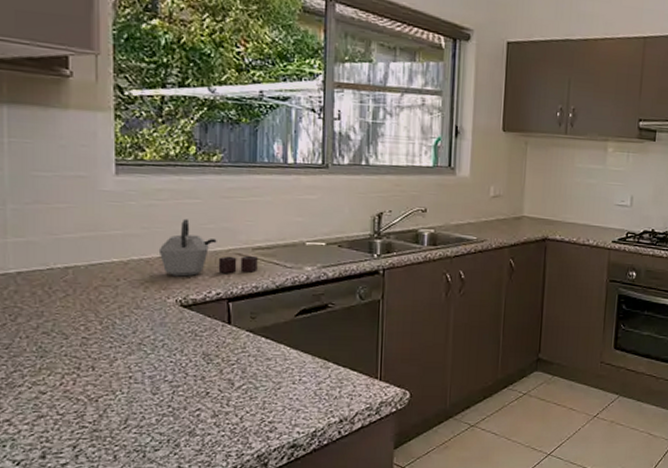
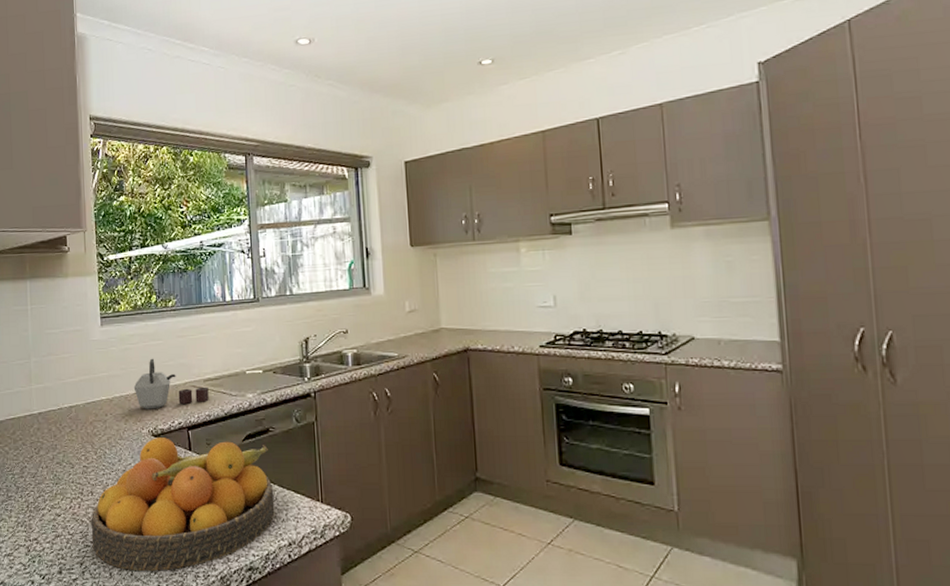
fruit bowl: none [90,308,328,453] -> present [91,438,275,572]

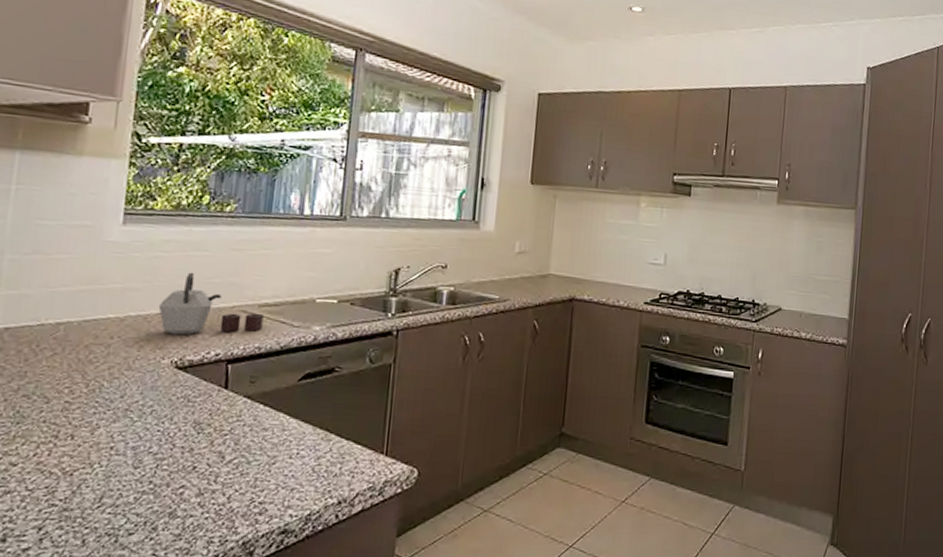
fruit bowl: present [91,438,275,572] -> none [60,370,330,538]

